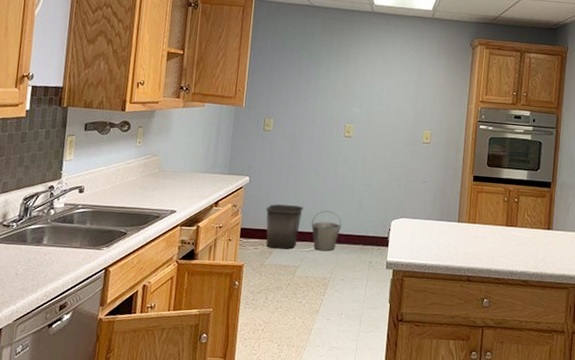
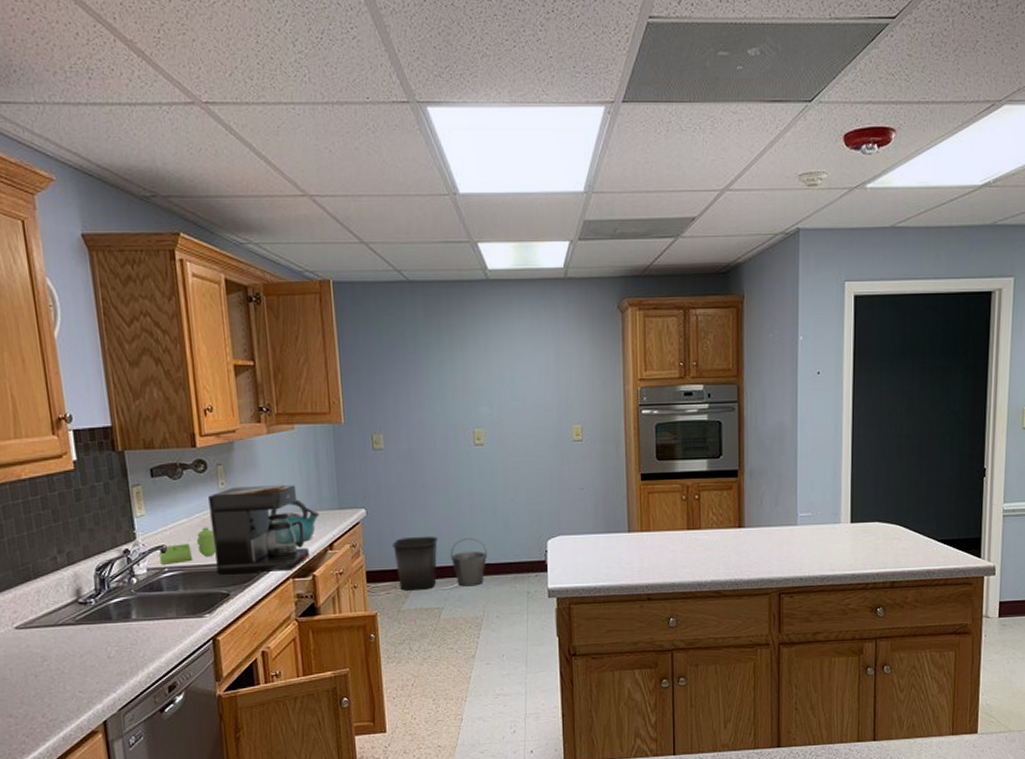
soap dispenser: none [76,175,124,203] -> present [160,527,217,565]
coffee maker: none [120,146,198,220] -> present [208,484,309,574]
kettle: none [173,162,212,198] -> present [270,499,319,542]

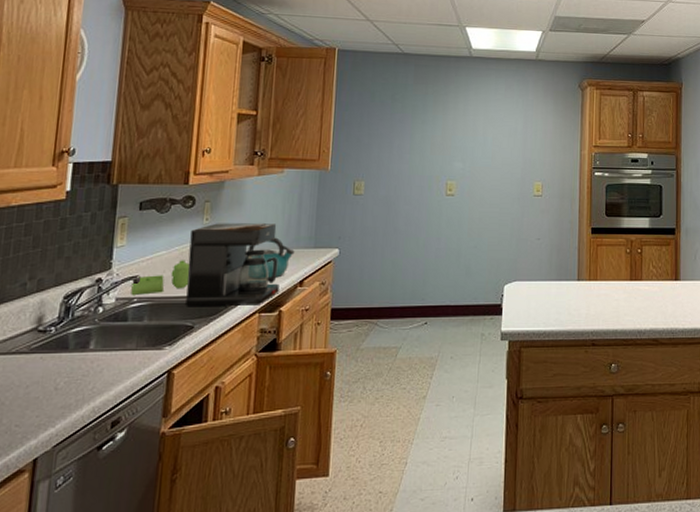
waste bin: present [392,537,438,591] -> none [359,278,403,329]
bucket: present [450,538,487,587] -> none [413,280,447,327]

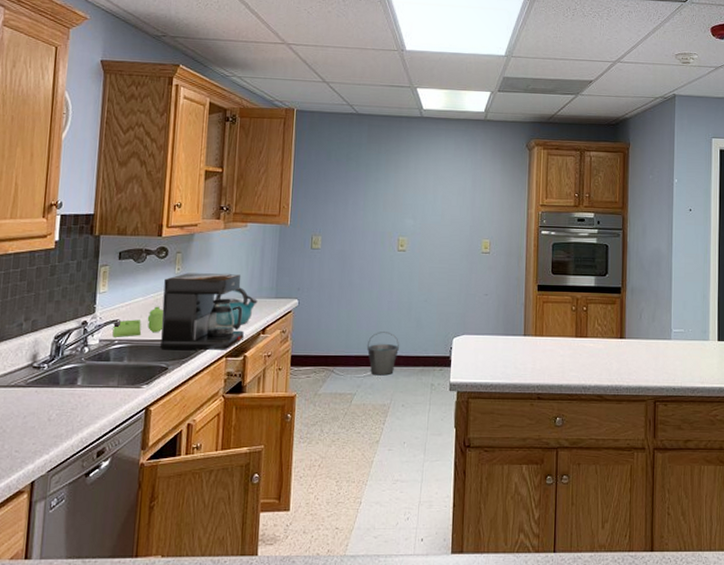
bucket: none [413,280,447,327] -> present [366,332,399,376]

